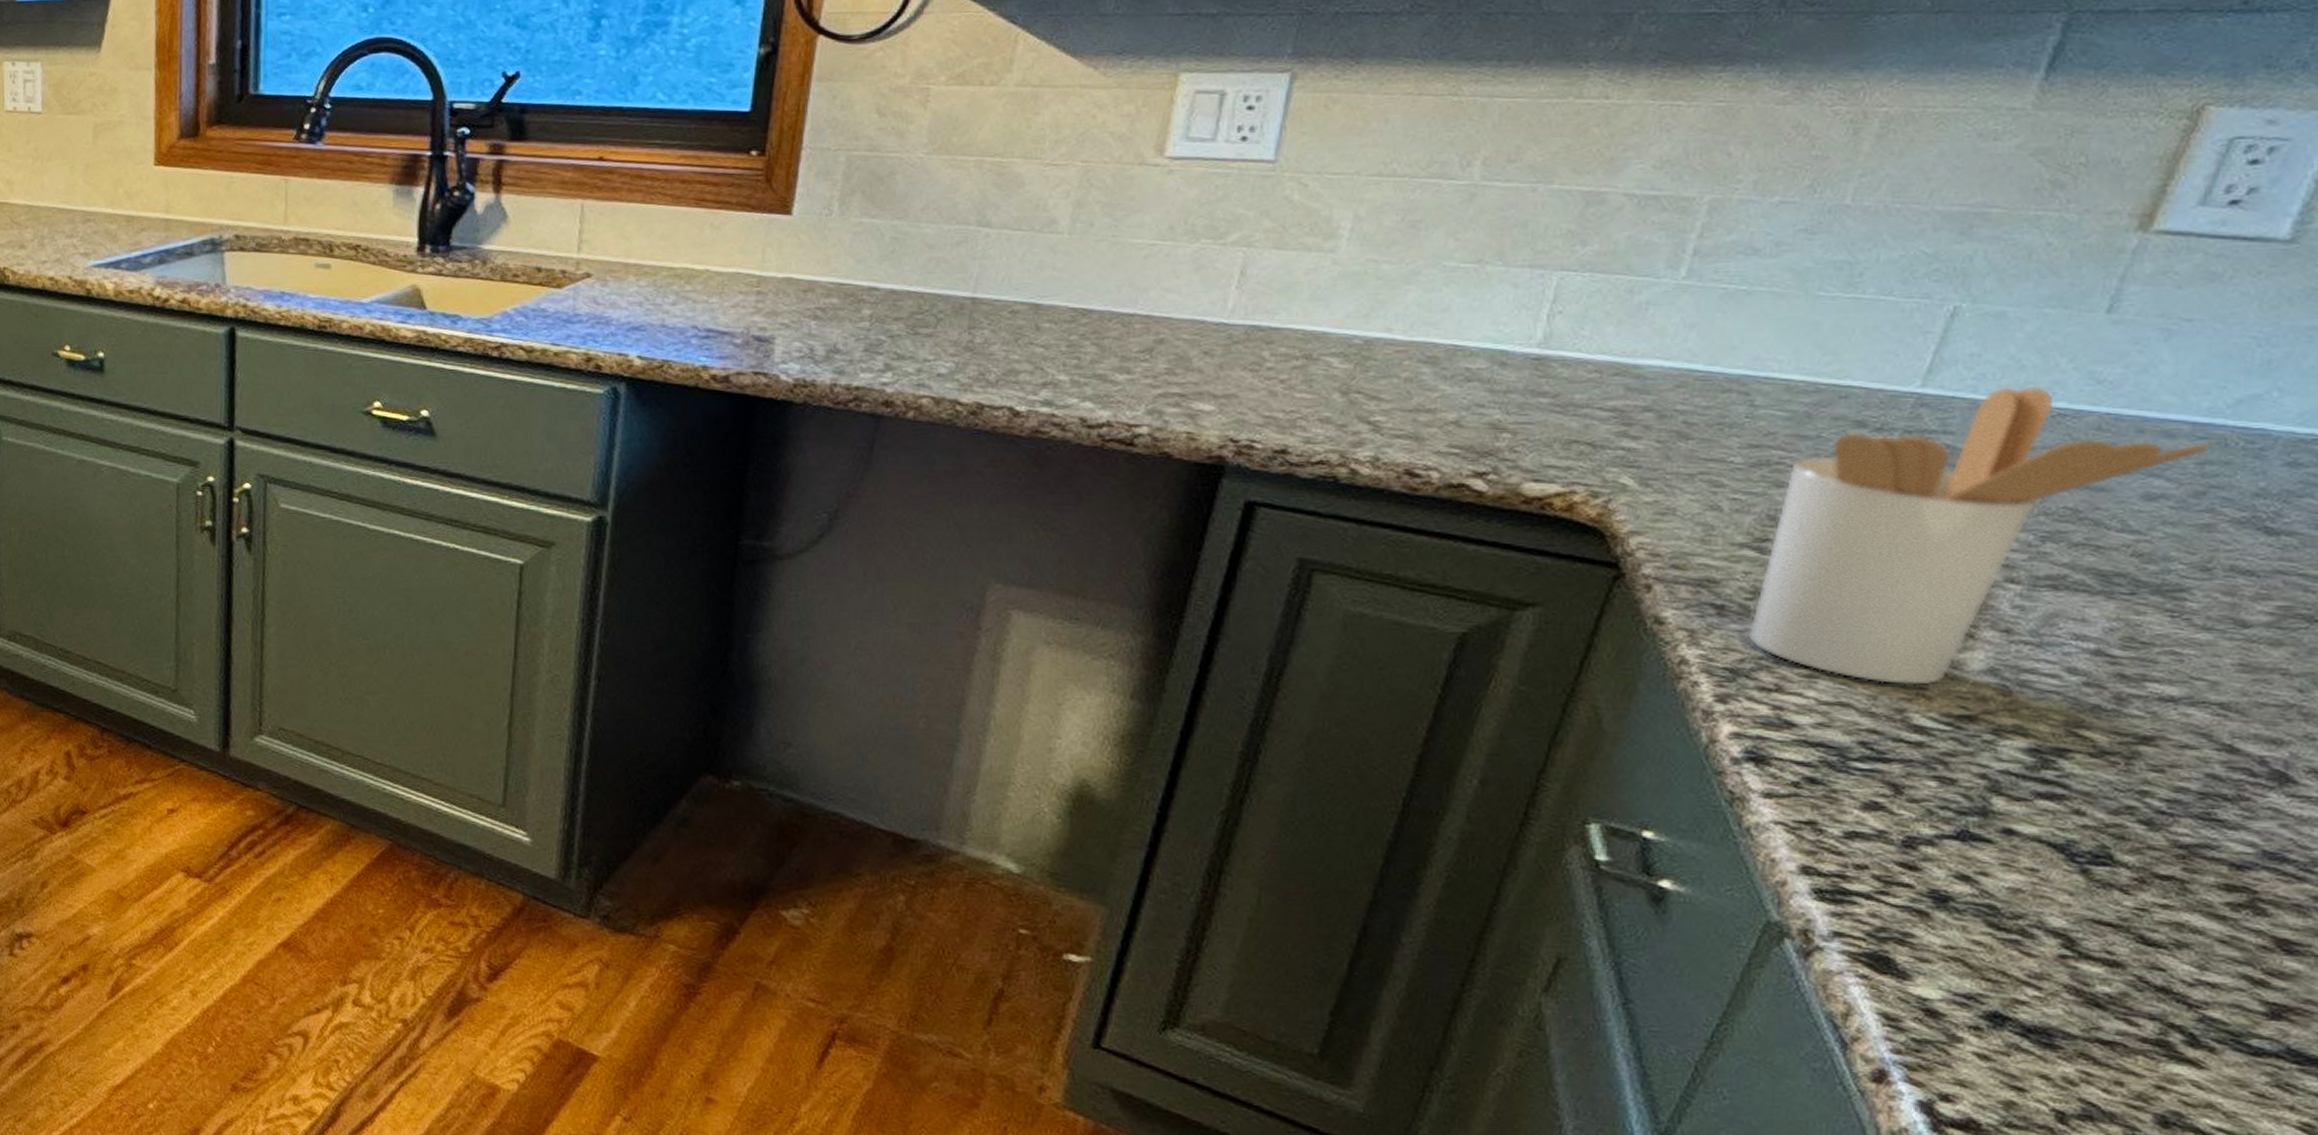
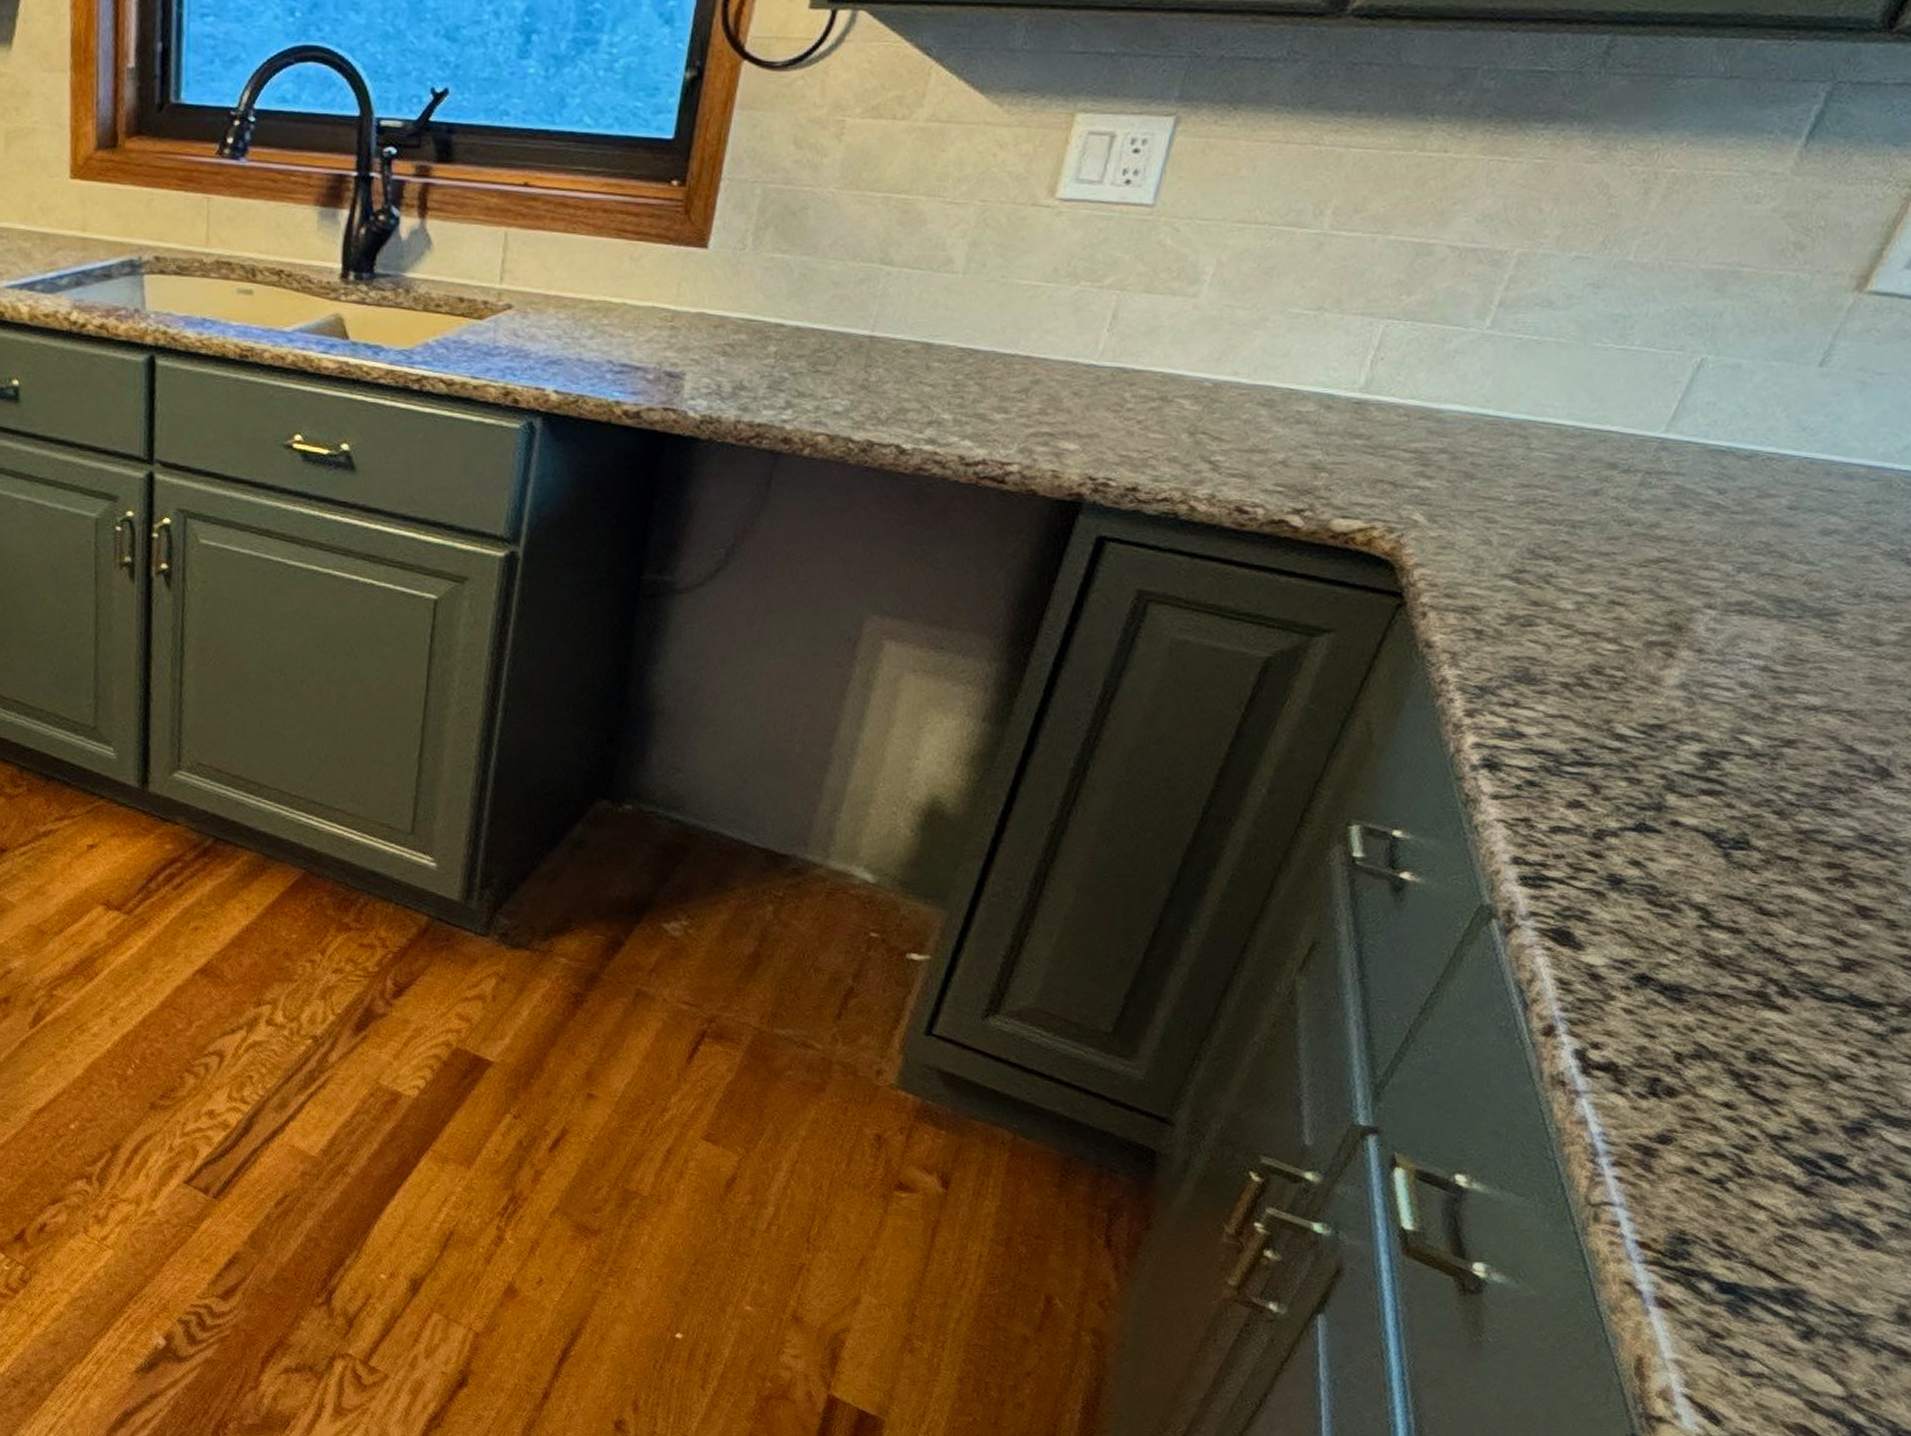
utensil holder: present [1747,386,2212,687] -> none [1497,432,1880,700]

